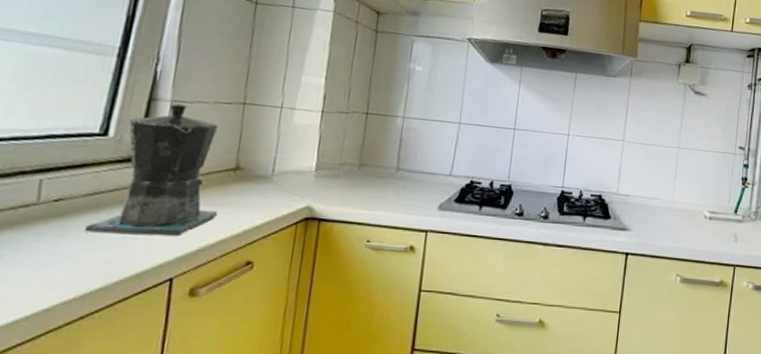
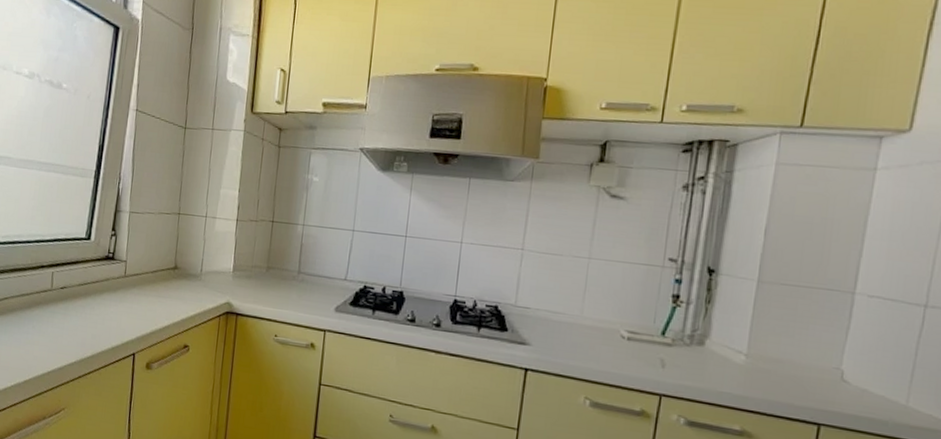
coffee maker: present [84,103,219,236] -> none [79,214,164,320]

